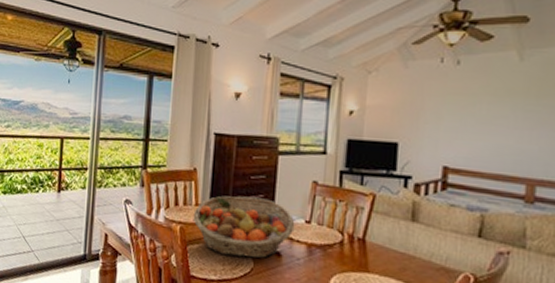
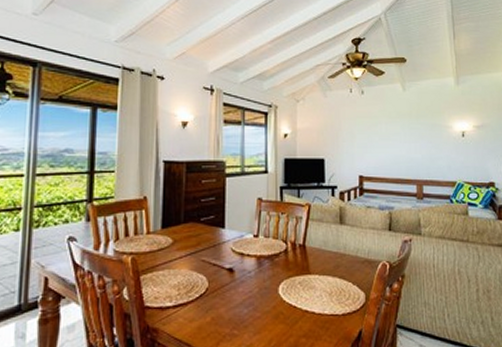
fruit basket: present [193,195,295,259] -> none [145,219,245,280]

